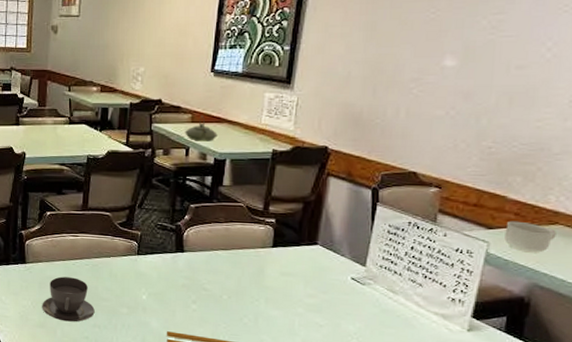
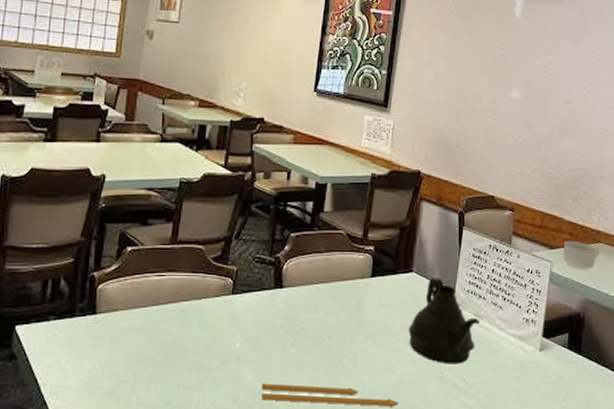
teacup: present [42,276,95,322] -> none [113,327,180,385]
teapot: present [185,115,218,142] -> none [287,136,319,164]
teapot: none [311,251,394,335] -> present [408,278,479,364]

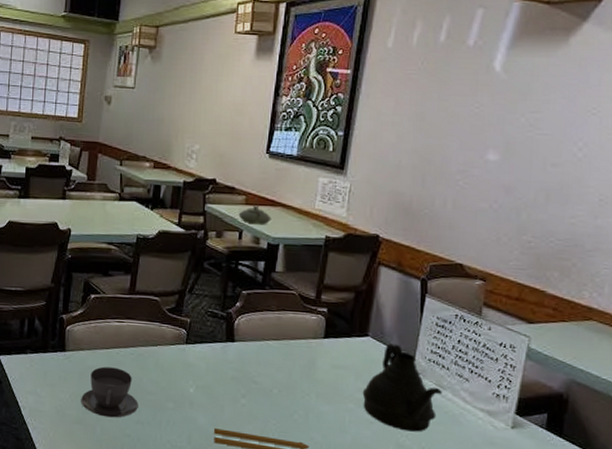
teacup: none [113,327,180,385] -> present [81,366,138,418]
teapot: none [287,136,319,164] -> present [238,197,271,225]
teacup: present [563,240,599,271] -> none [544,315,590,350]

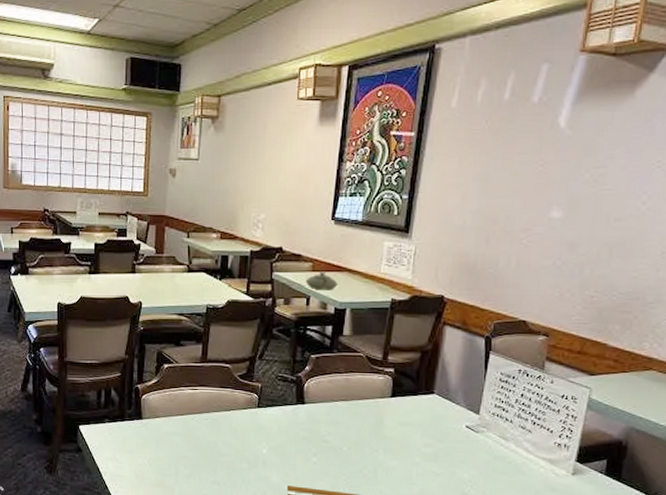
teacup: present [81,366,138,418] -> none [159,432,214,480]
teapot: present [362,343,442,432] -> none [428,400,505,482]

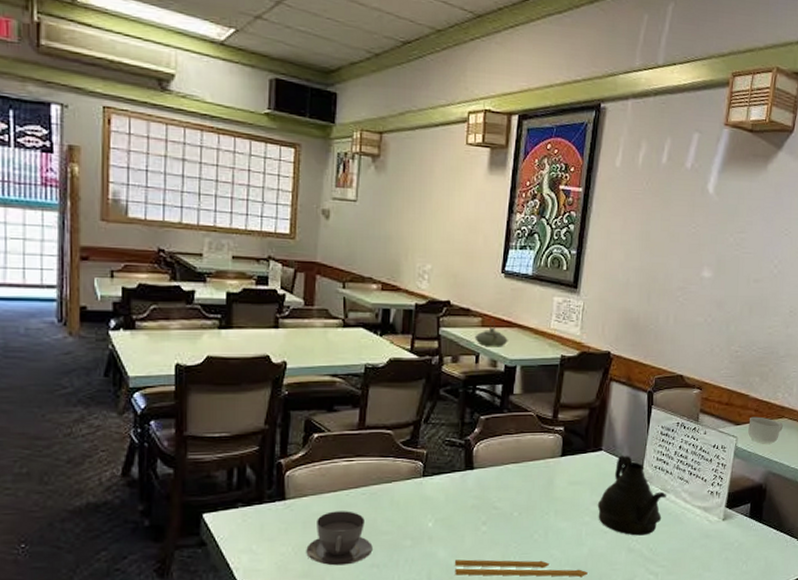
teacup: none [159,432,214,480] -> present [306,511,373,566]
teapot: none [428,400,505,482] -> present [597,455,666,536]
teacup: none [605,367,650,399] -> present [748,416,783,445]

